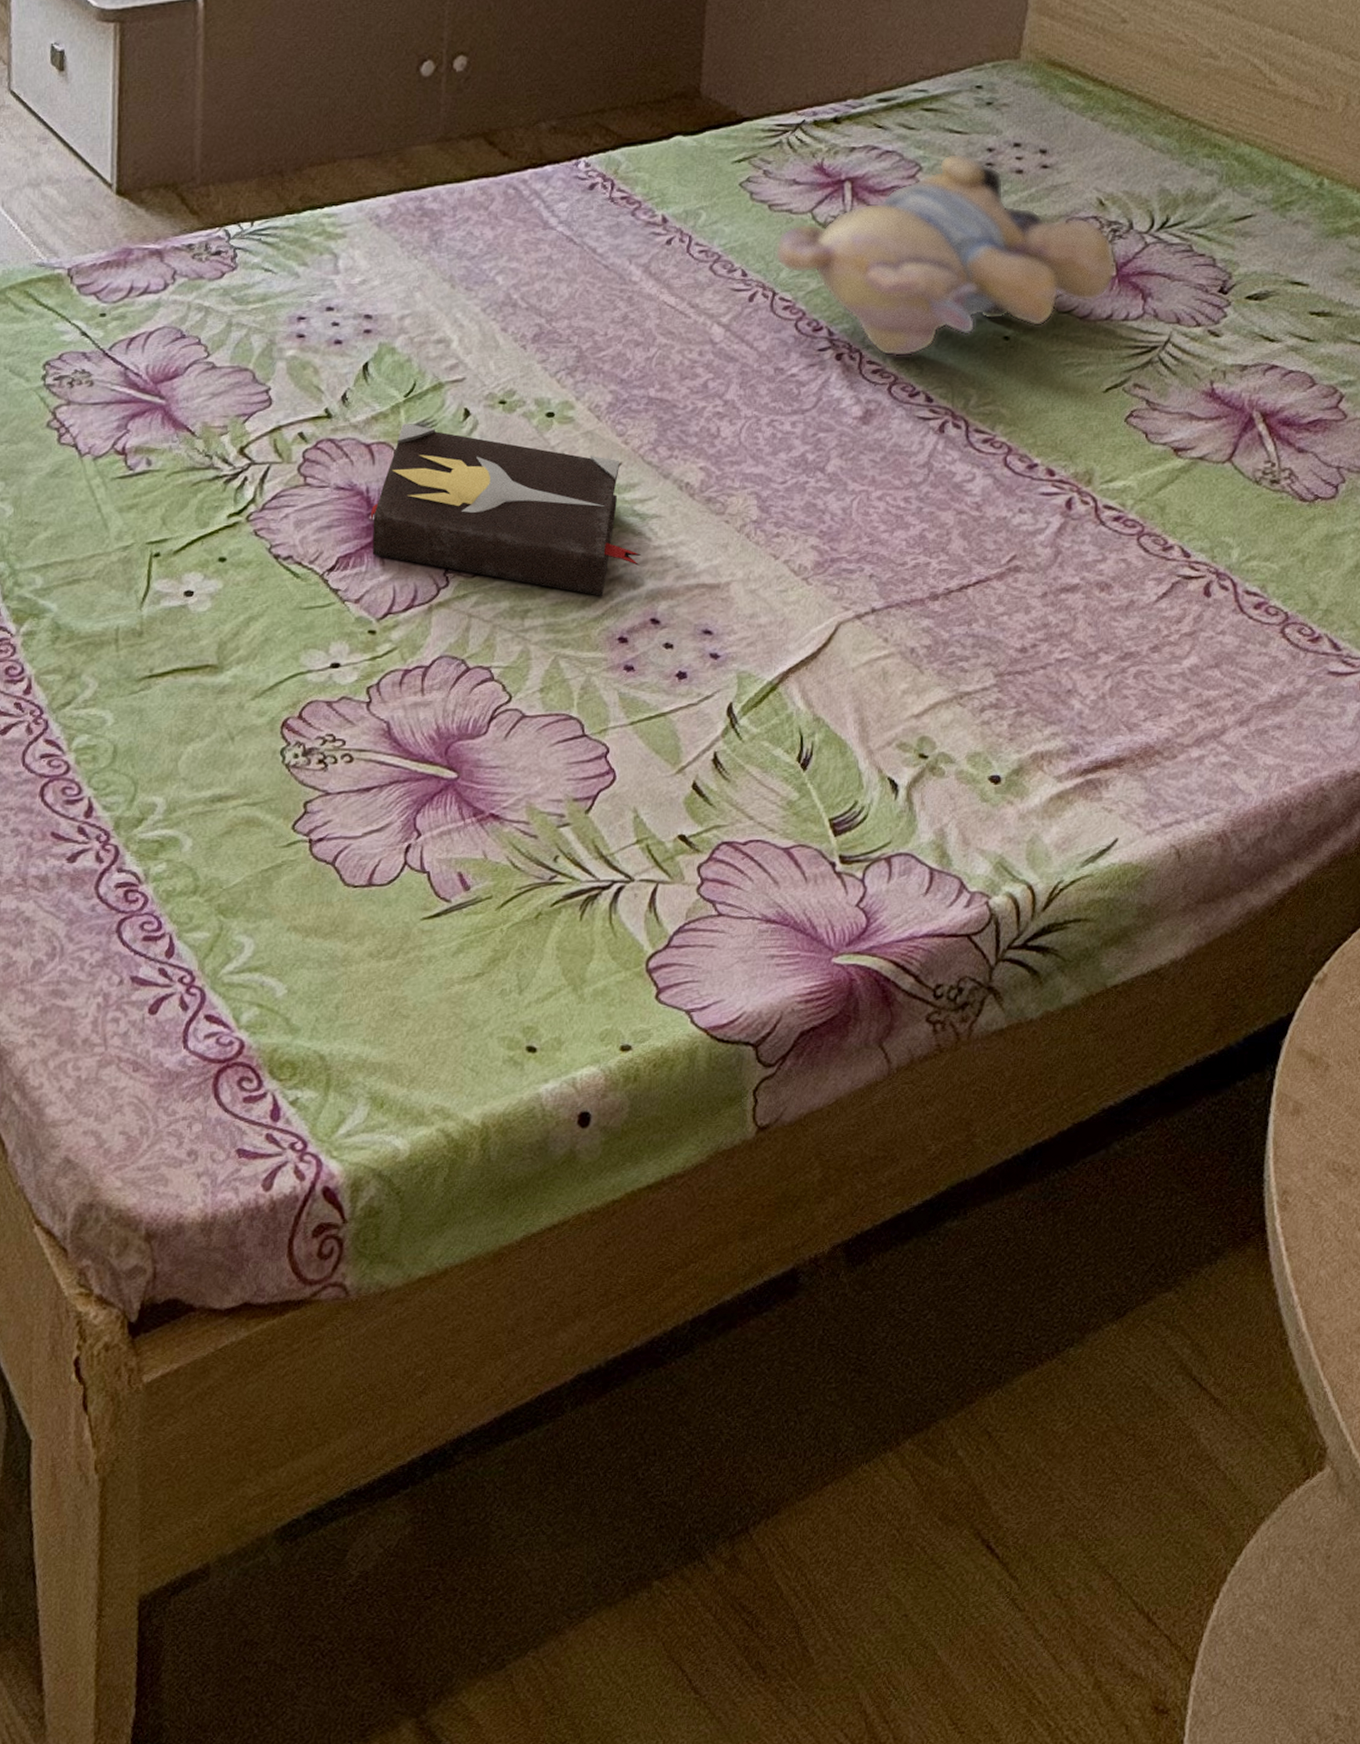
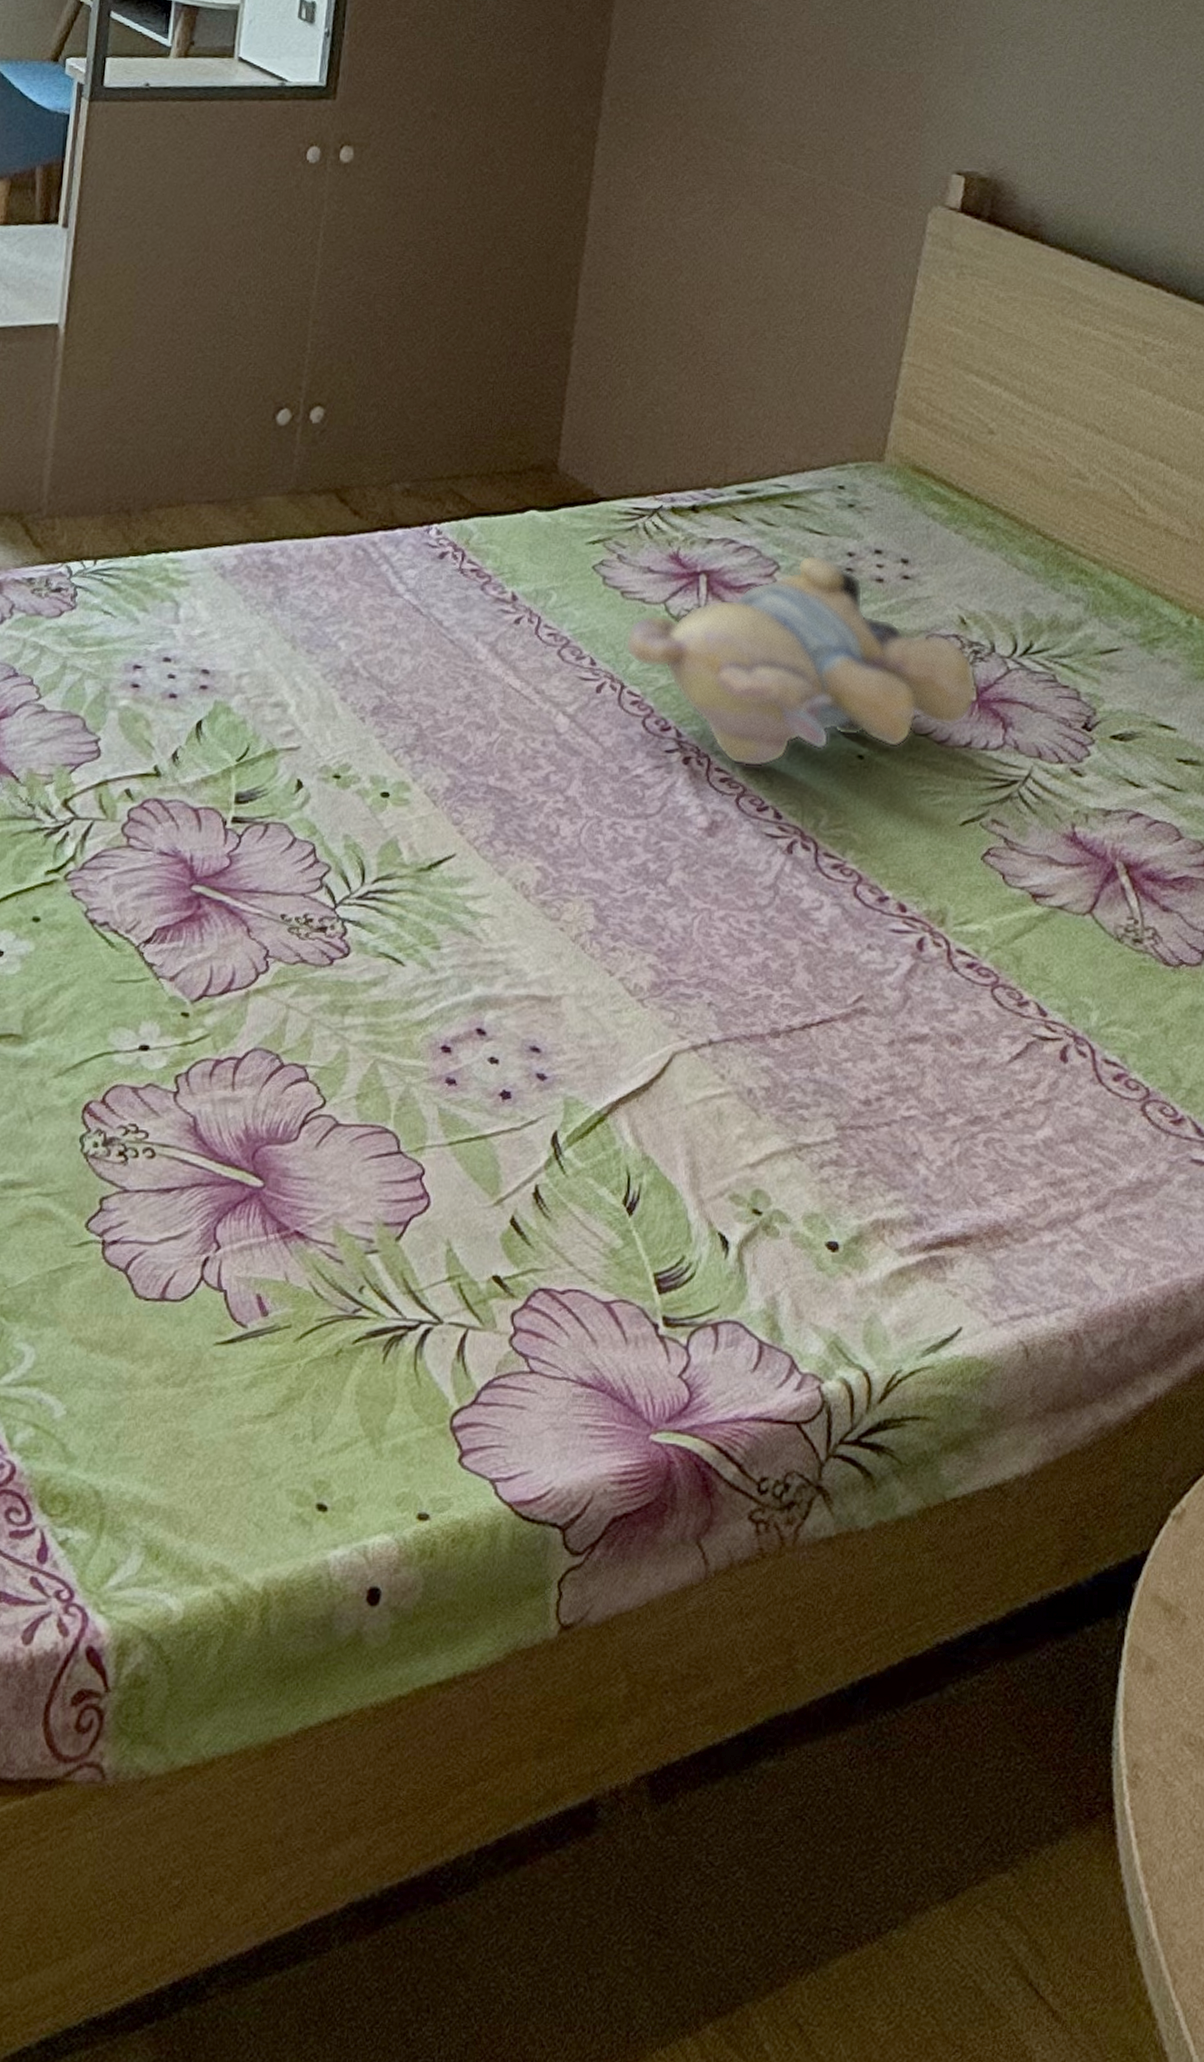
hardback book: present [370,423,642,596] -> none [191,789,471,998]

